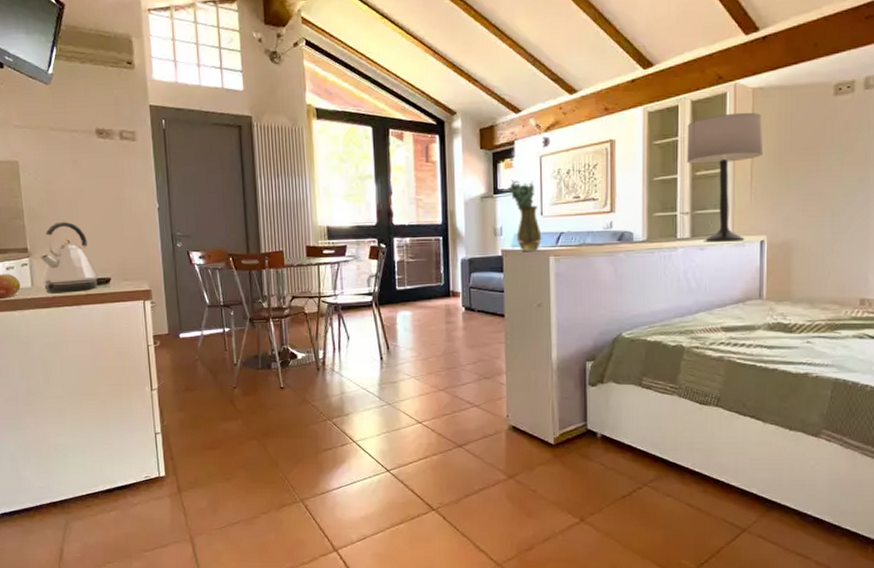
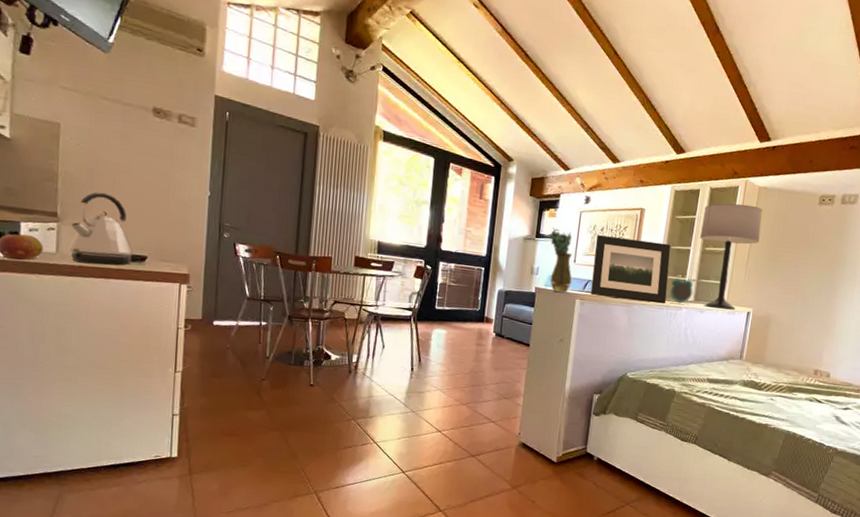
picture frame: none [562,175,656,250] -> present [590,235,671,304]
alarm clock: none [660,209,688,245] -> present [670,274,693,306]

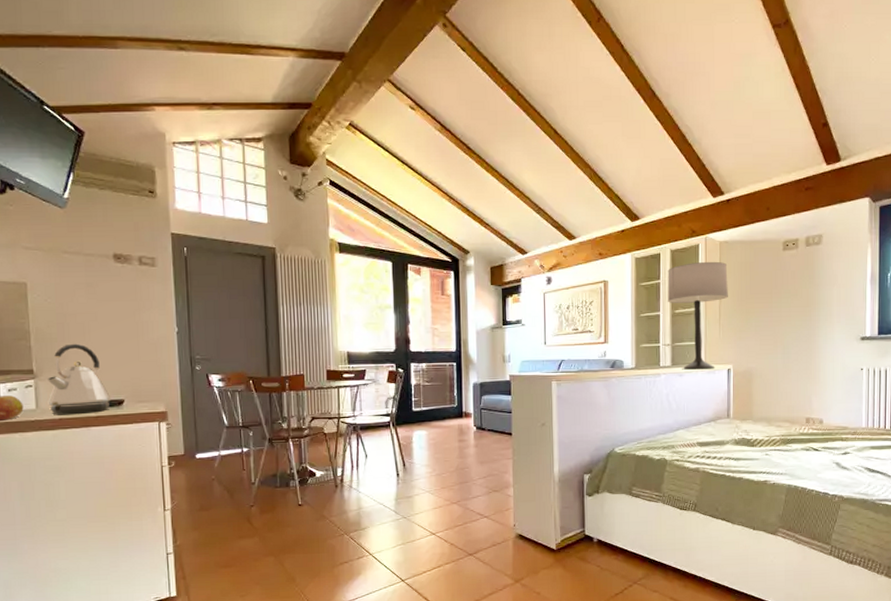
vase: present [549,228,573,293] -> none [517,313,545,376]
picture frame: present [590,235,671,304] -> none [563,312,643,375]
alarm clock: present [670,274,693,306] -> none [646,341,669,372]

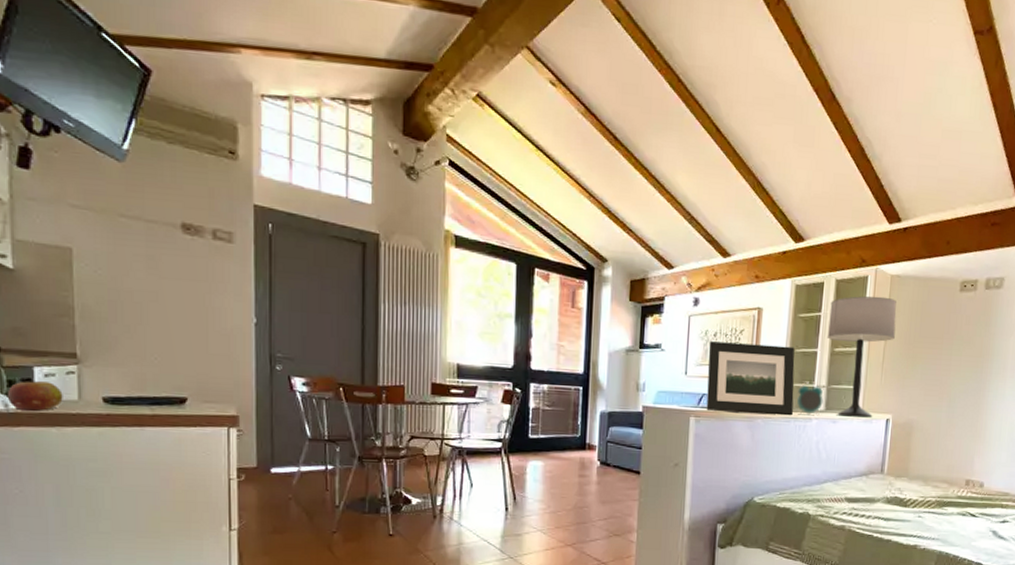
kettle: present [46,343,112,415] -> none [93,326,172,412]
picture frame: none [563,312,643,375] -> present [706,341,795,416]
alarm clock: none [646,341,669,372] -> present [797,381,823,416]

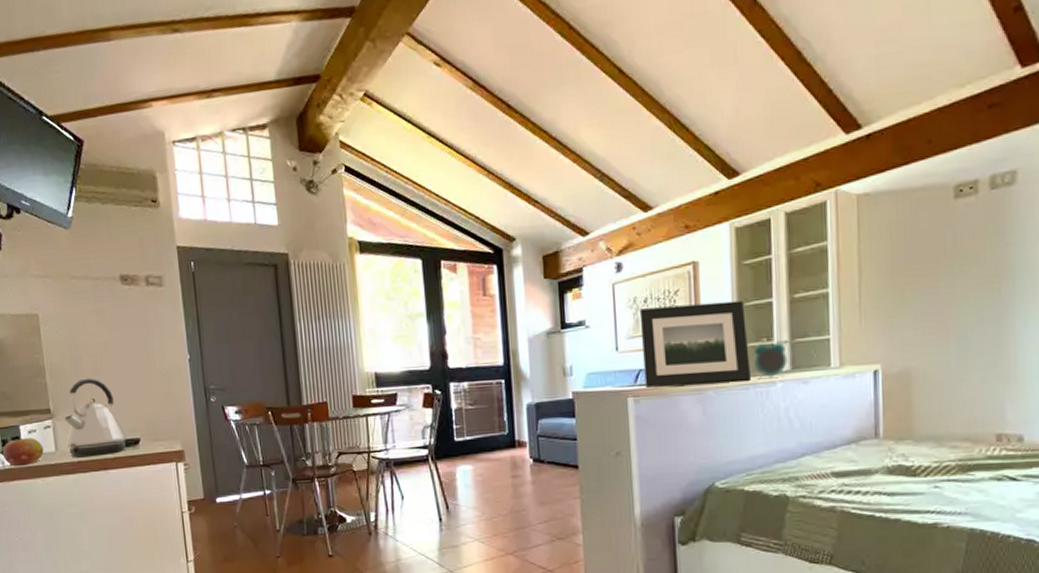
kettle: none [93,326,172,412] -> present [63,378,128,458]
table lamp: present [827,296,897,418] -> none [782,222,872,375]

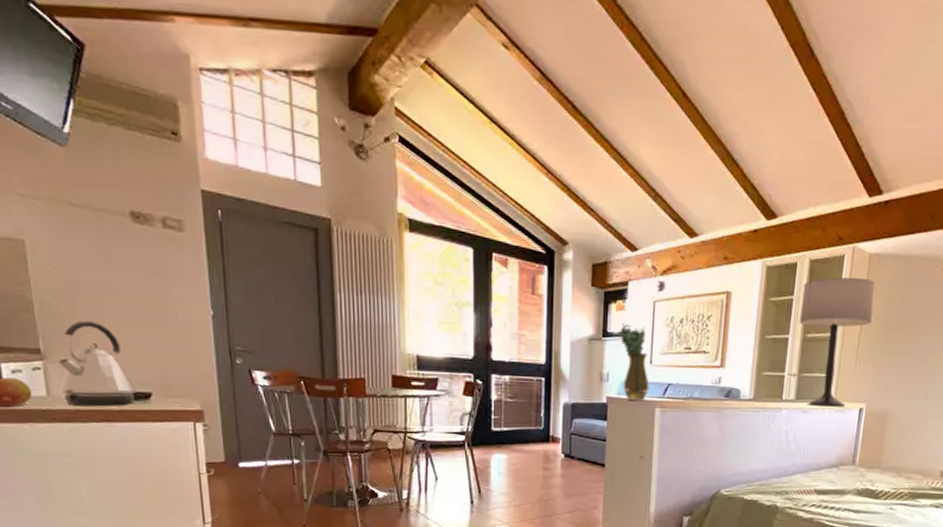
vase: none [579,312,618,392] -> present [619,324,650,401]
picture frame: present [639,300,751,389] -> none [672,328,765,406]
alarm clock: present [754,337,788,380] -> none [766,369,794,406]
table lamp: none [782,222,872,375] -> present [799,277,874,408]

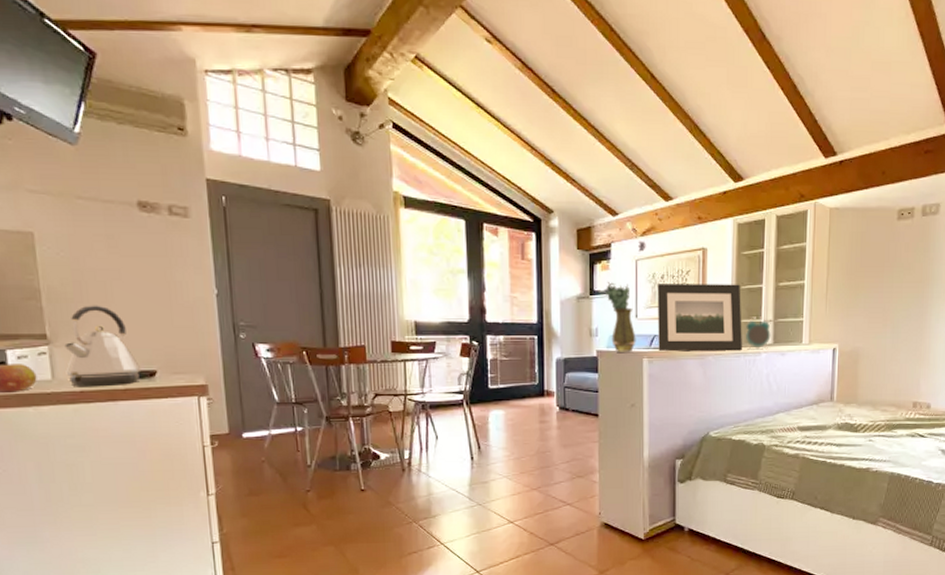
picture frame: none [672,328,765,406] -> present [657,284,742,352]
alarm clock: none [766,369,794,406] -> present [746,316,771,350]
table lamp: present [799,277,874,408] -> none [771,229,837,350]

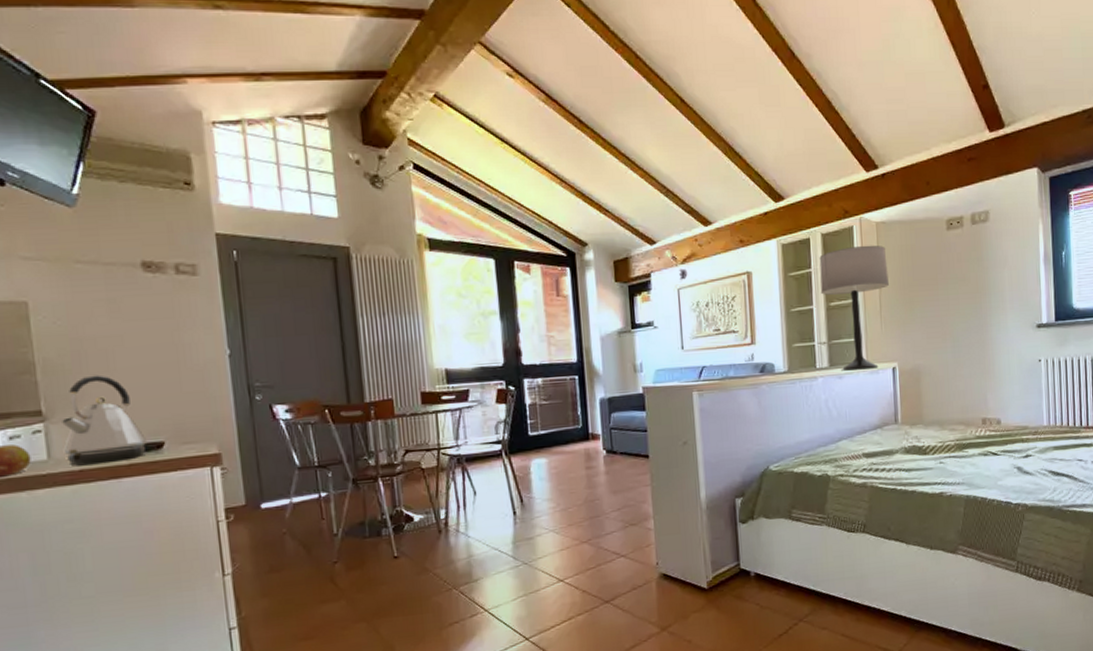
vase: present [606,282,636,352] -> none [648,314,684,387]
picture frame: present [657,284,742,352] -> none [702,307,797,384]
alarm clock: present [746,316,771,350] -> none [799,339,826,375]
table lamp: none [771,229,837,350] -> present [819,245,889,371]

